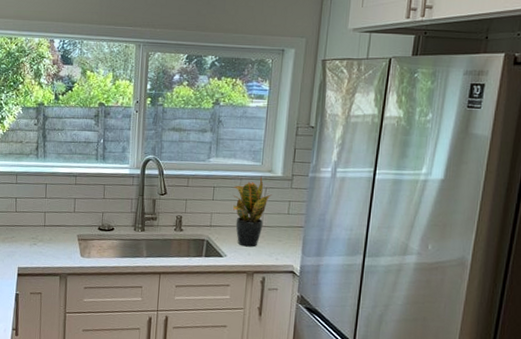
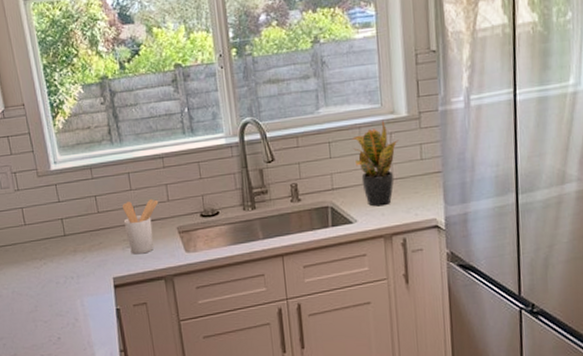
utensil holder: none [35,207,67,252] -> present [122,198,159,255]

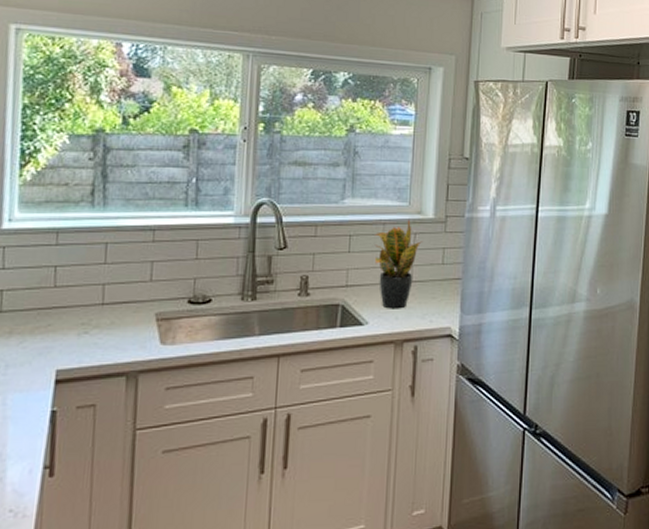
utensil holder: present [122,198,159,255] -> none [86,276,139,343]

